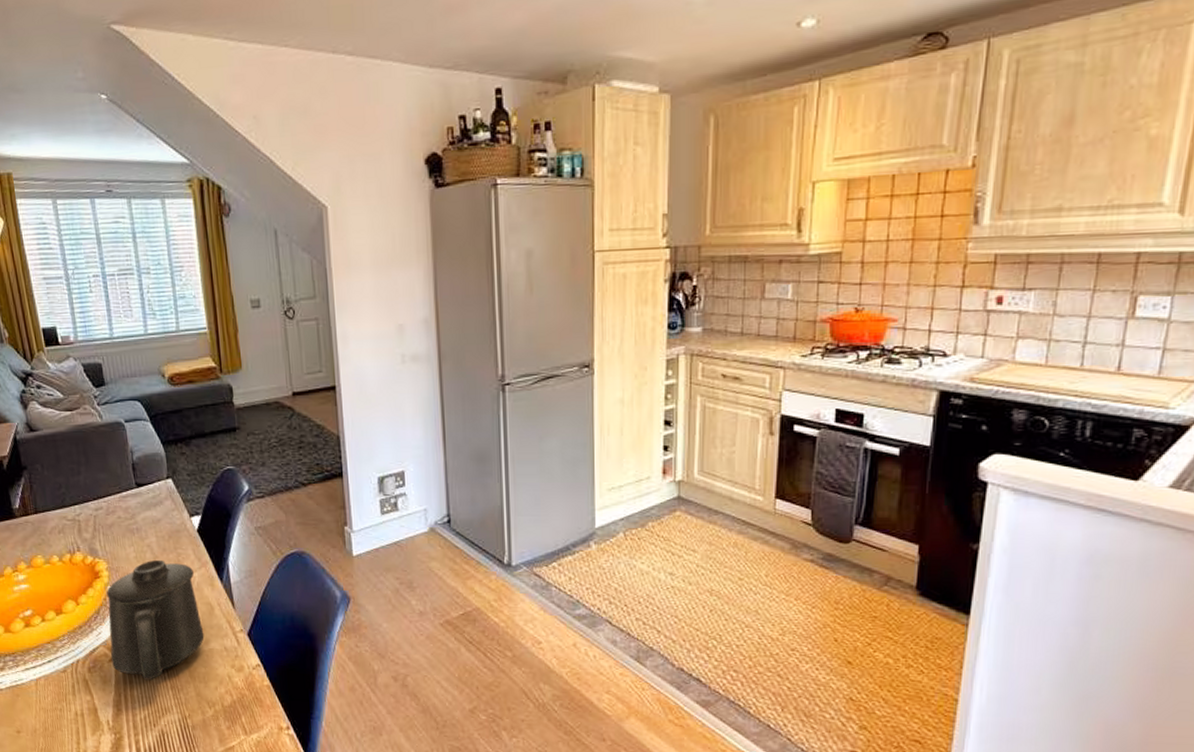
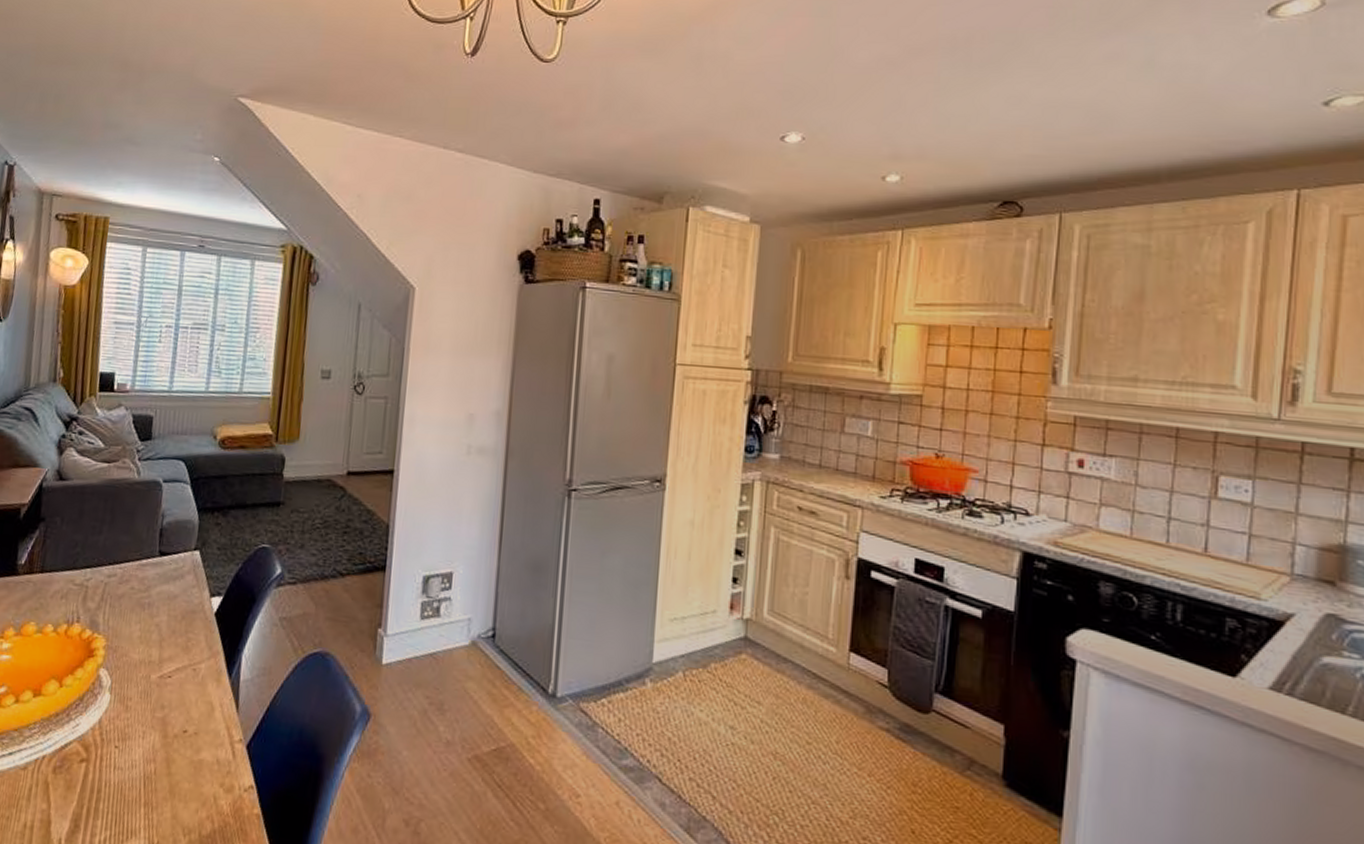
mug: present [107,559,204,681] -> none [81,642,201,792]

